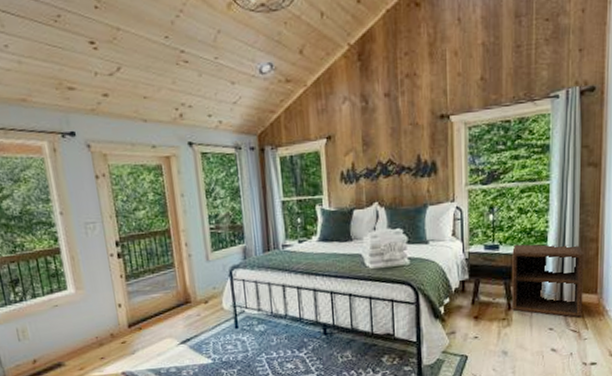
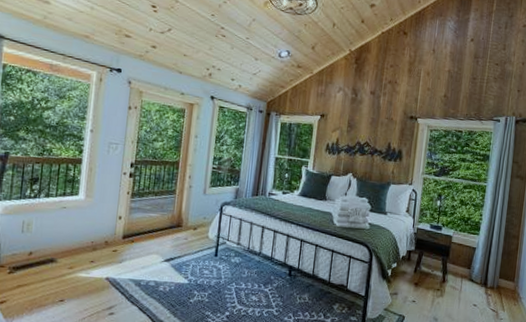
nightstand: present [512,244,584,318] -> none [446,228,507,300]

